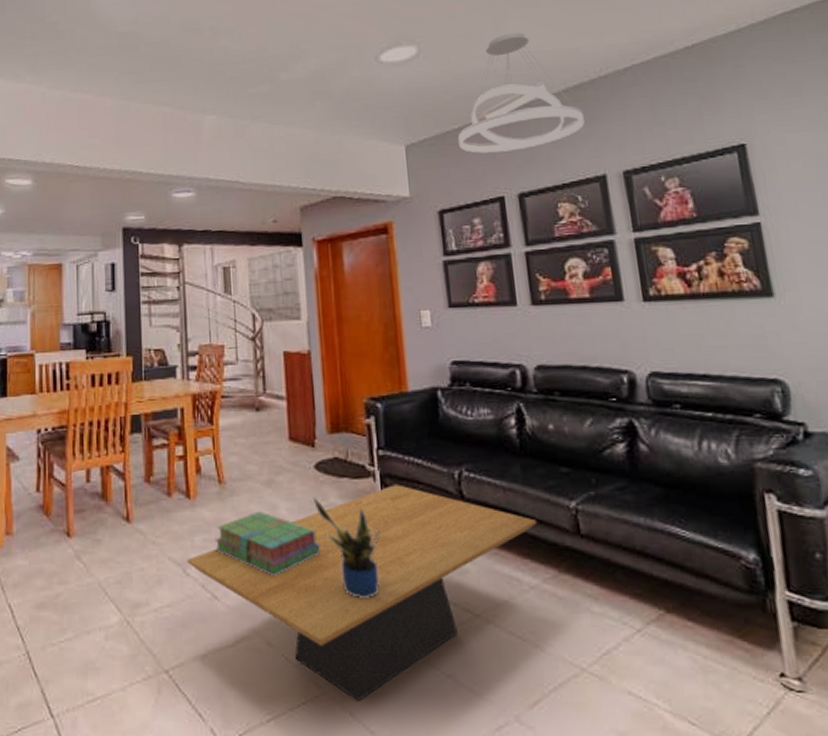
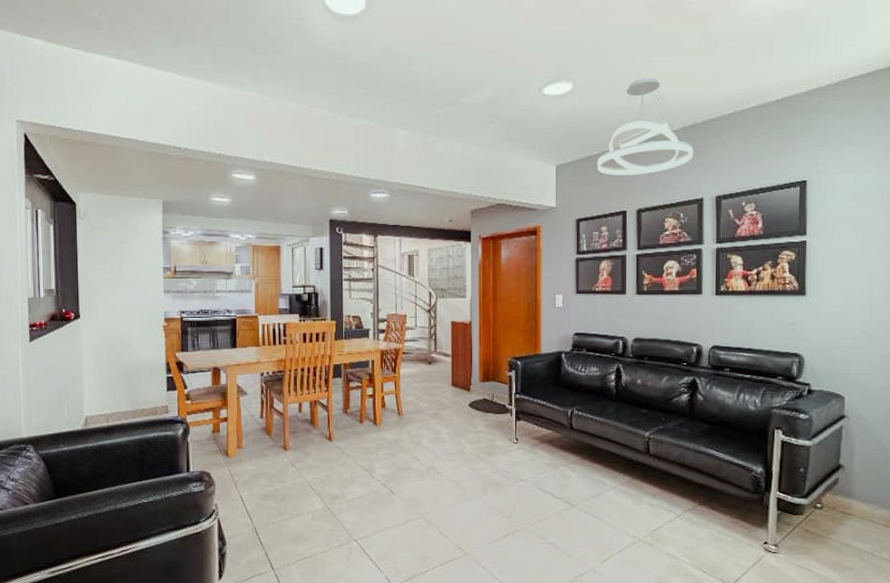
coffee table: present [187,484,536,701] -> none [373,419,621,559]
stack of books: present [214,511,320,577] -> none [393,435,469,479]
potted plant: present [313,497,380,598] -> none [467,426,512,494]

